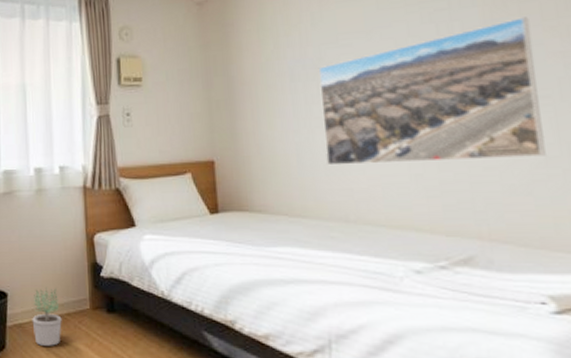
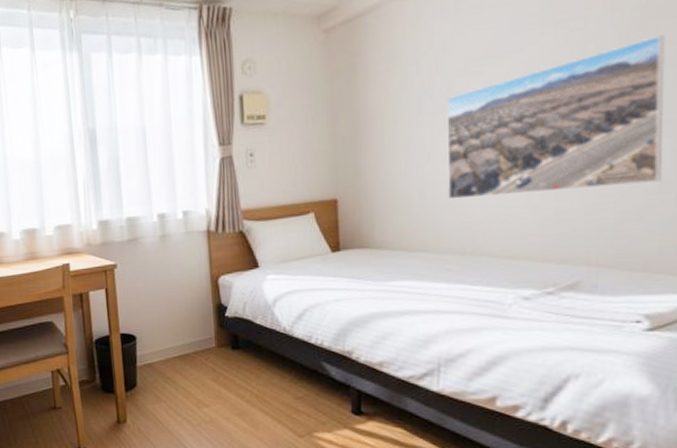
potted plant: present [32,286,62,346] -> none [161,328,190,382]

